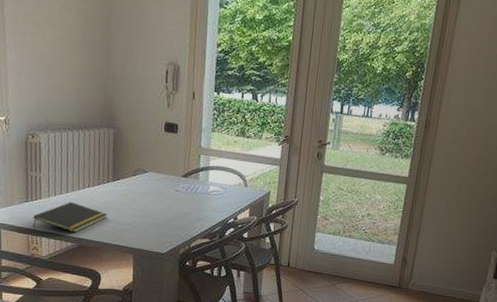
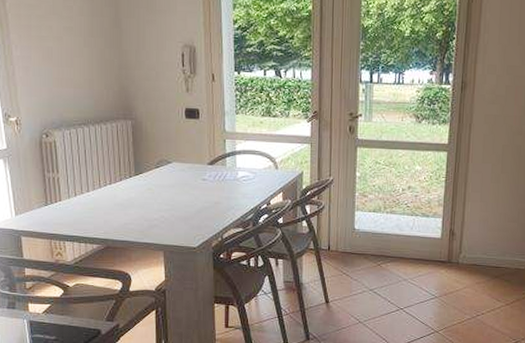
notepad: present [33,202,108,233] -> none [54,201,133,234]

